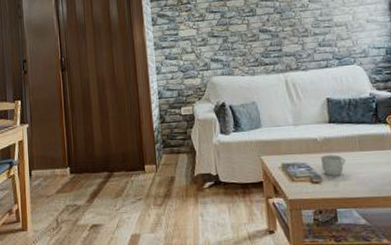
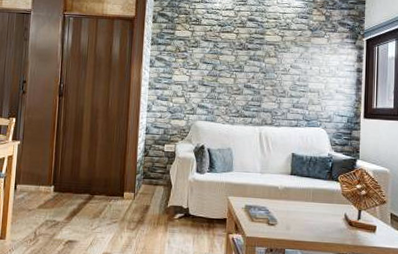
mug: present [321,155,346,176] -> none [279,202,299,221]

